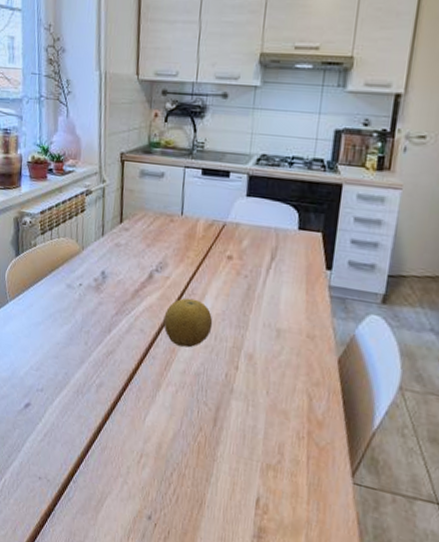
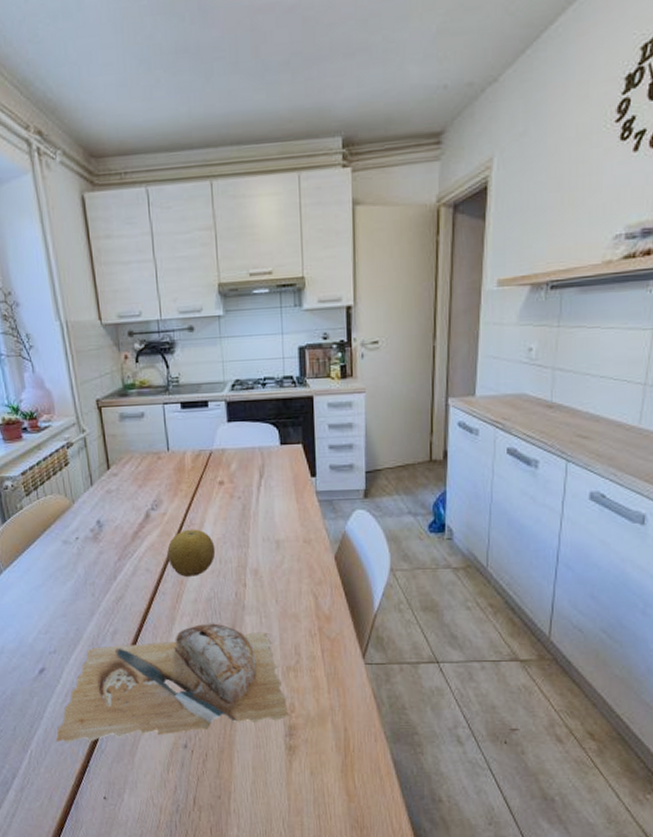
chopping board: none [29,395,262,519] -> present [56,623,290,743]

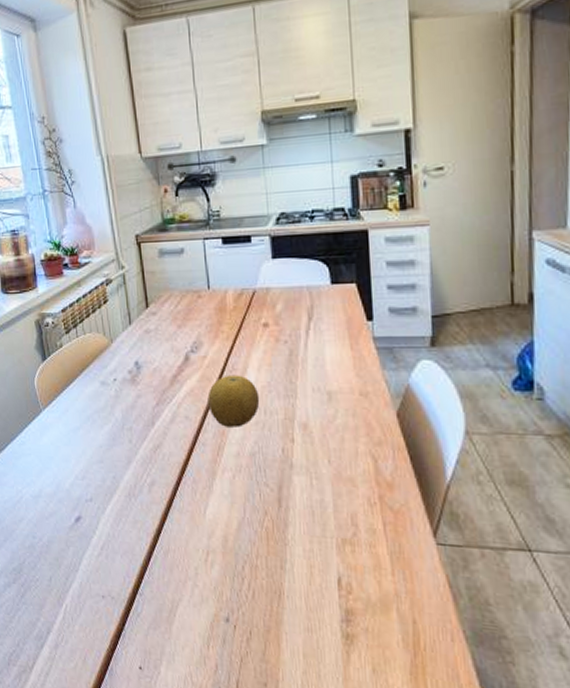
chopping board: present [56,623,290,743] -> none [91,480,347,604]

